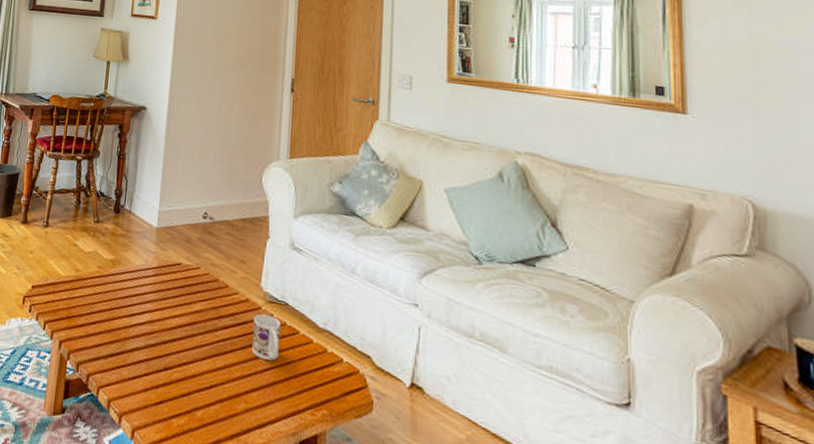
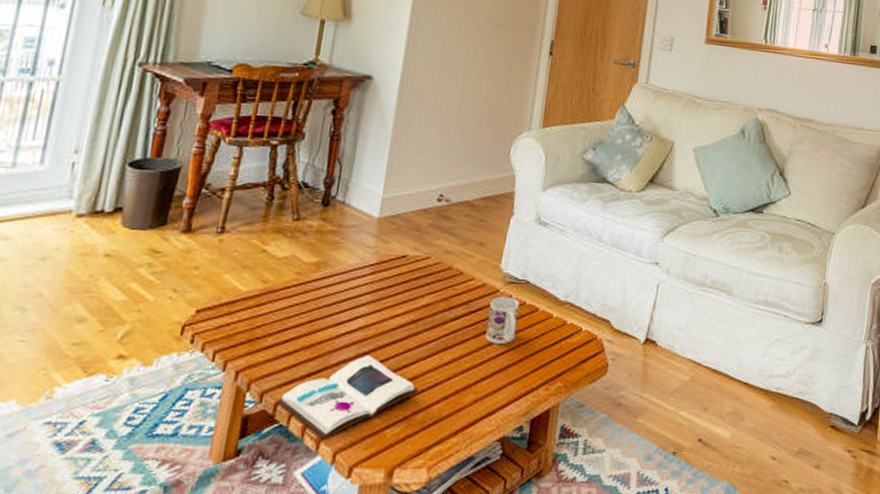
book: none [89,347,197,415] -> present [277,356,419,439]

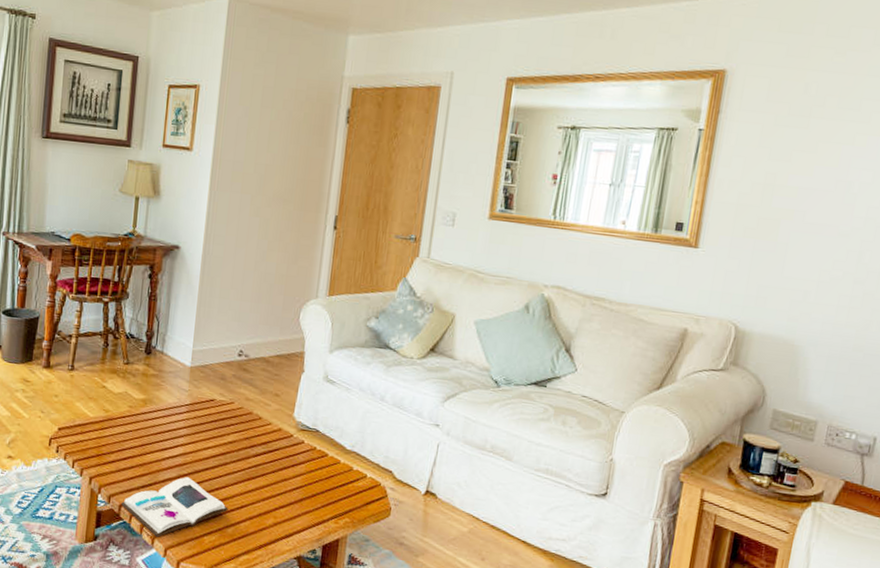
mug: present [485,297,519,344] -> none [282,441,311,481]

